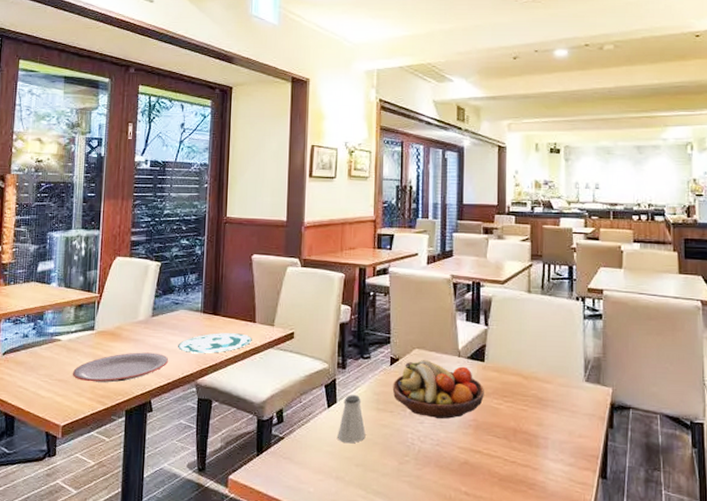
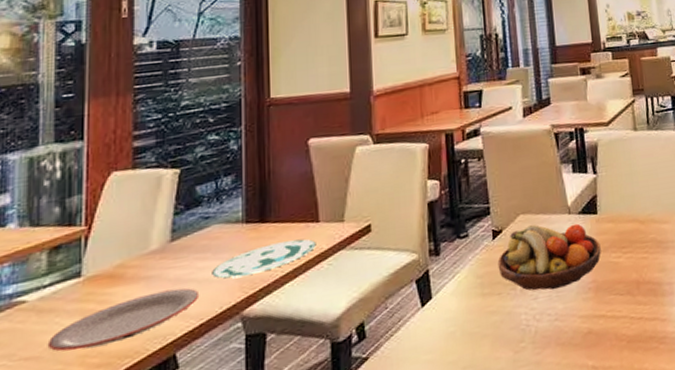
saltshaker: present [338,395,366,444] -> none [437,283,471,345]

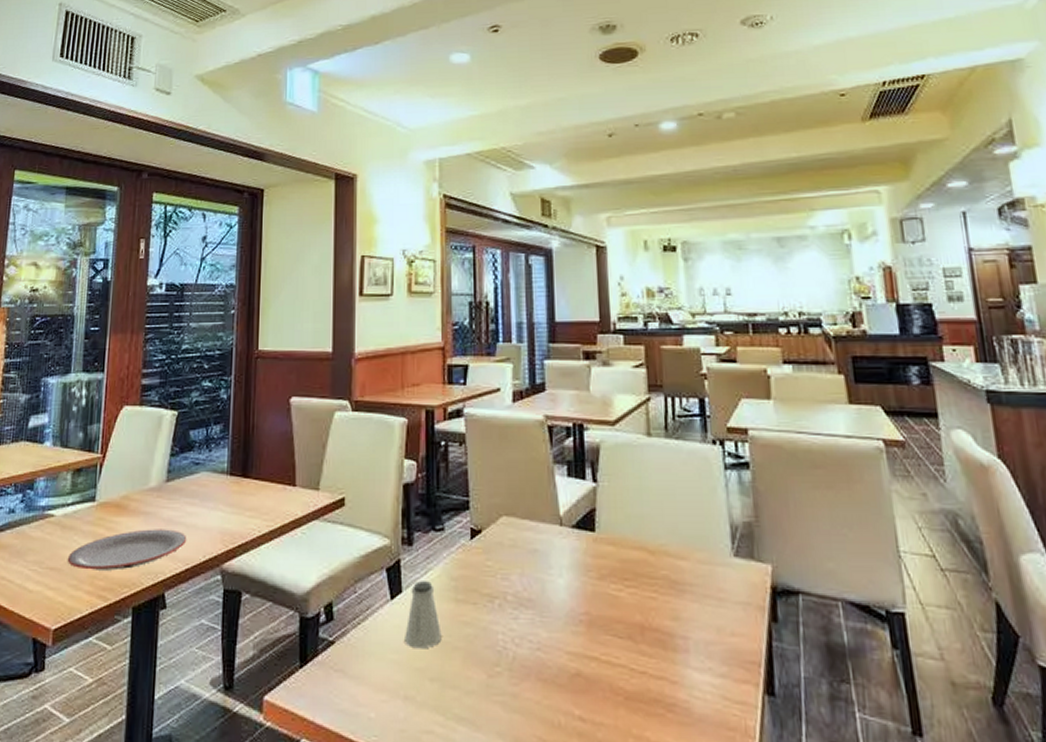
plate: present [212,238,316,279] -> none [198,501,292,528]
saltshaker: none [437,283,471,345] -> present [405,581,442,649]
fruit bowl: present [497,223,601,291] -> none [474,529,598,612]

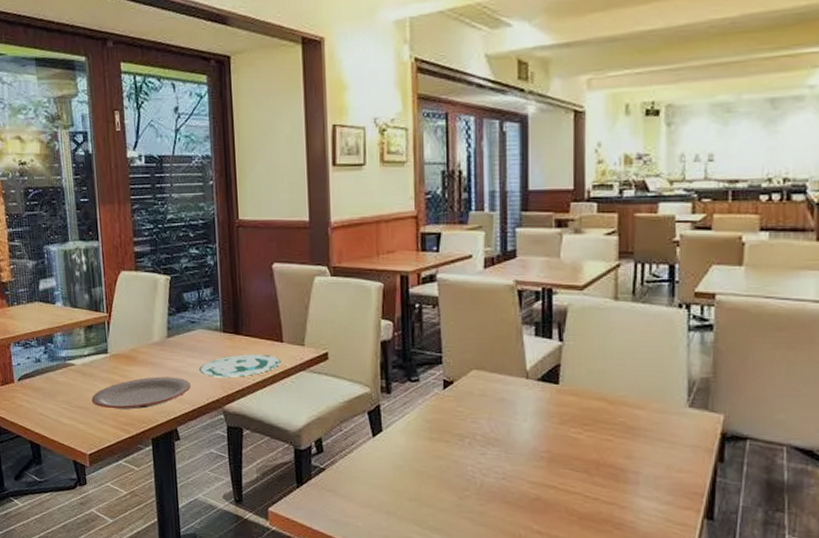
plate: none [198,501,292,528] -> present [199,354,281,377]
saltshaker: present [405,581,442,649] -> none [386,423,418,476]

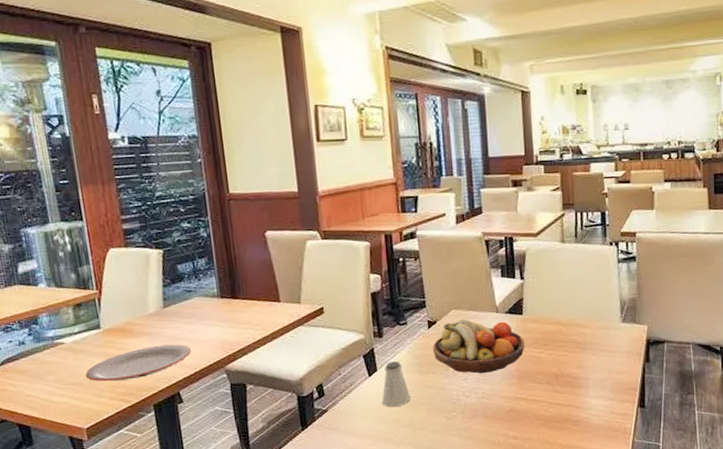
plate: present [199,354,281,377] -> none [199,314,279,340]
saltshaker: none [386,423,418,476] -> present [382,361,411,408]
fruit bowl: none [447,381,559,450] -> present [432,318,525,374]

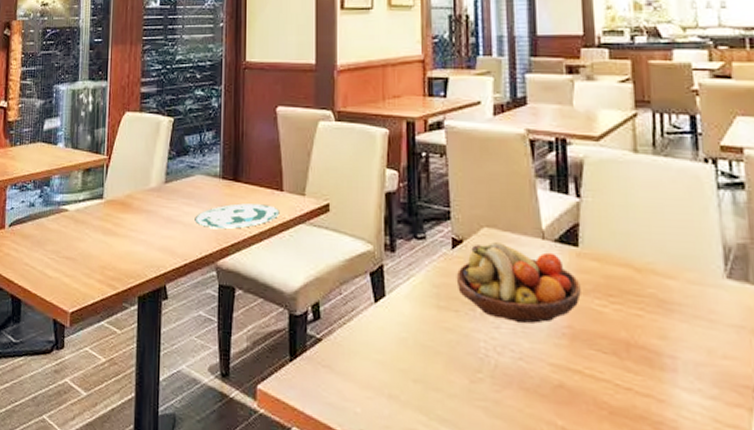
plate: present [85,344,192,382] -> none [80,226,185,263]
plate: none [199,314,279,340] -> present [195,203,280,229]
saltshaker: present [382,361,411,408] -> none [388,286,424,351]

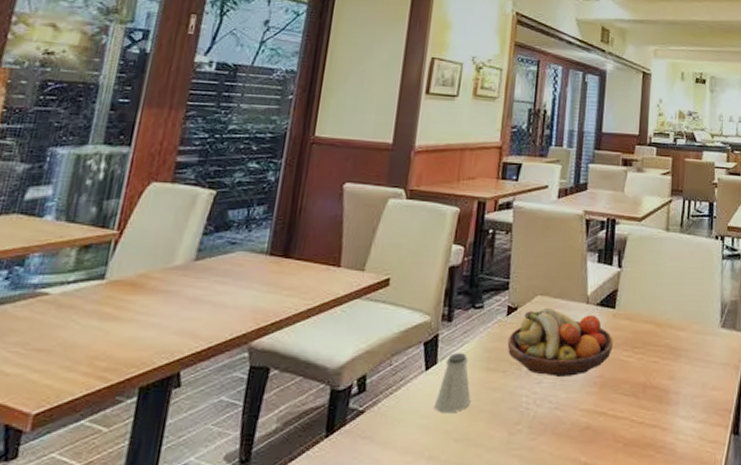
plate: present [195,203,280,229] -> none [228,280,334,307]
saltshaker: none [388,286,424,351] -> present [435,353,471,414]

